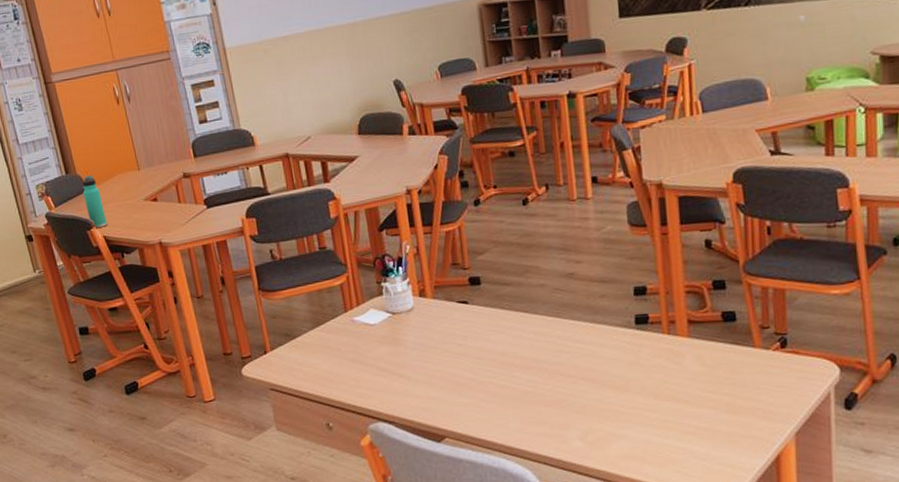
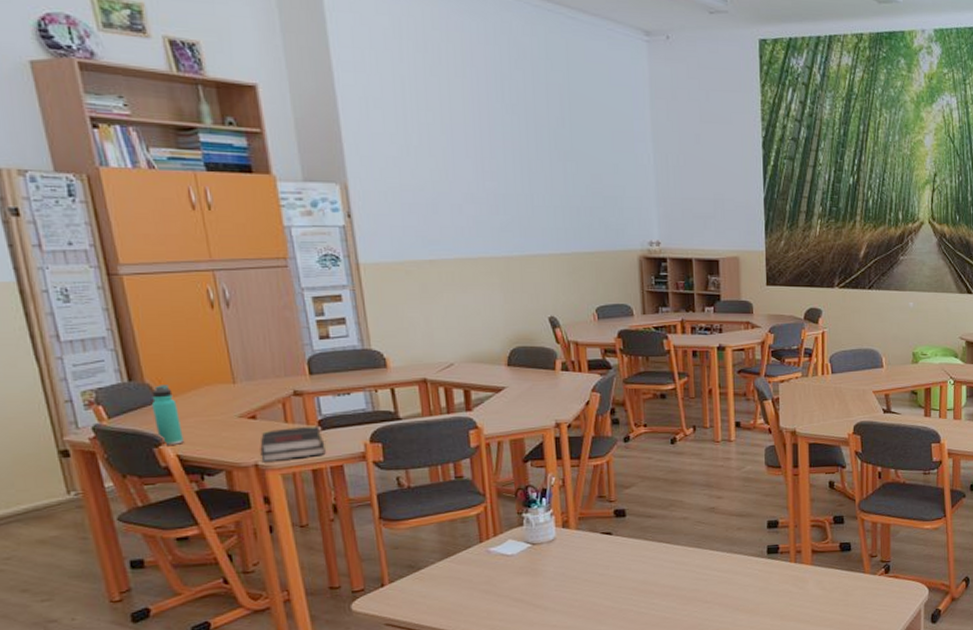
book: none [161,204,212,241] -> present [260,425,326,463]

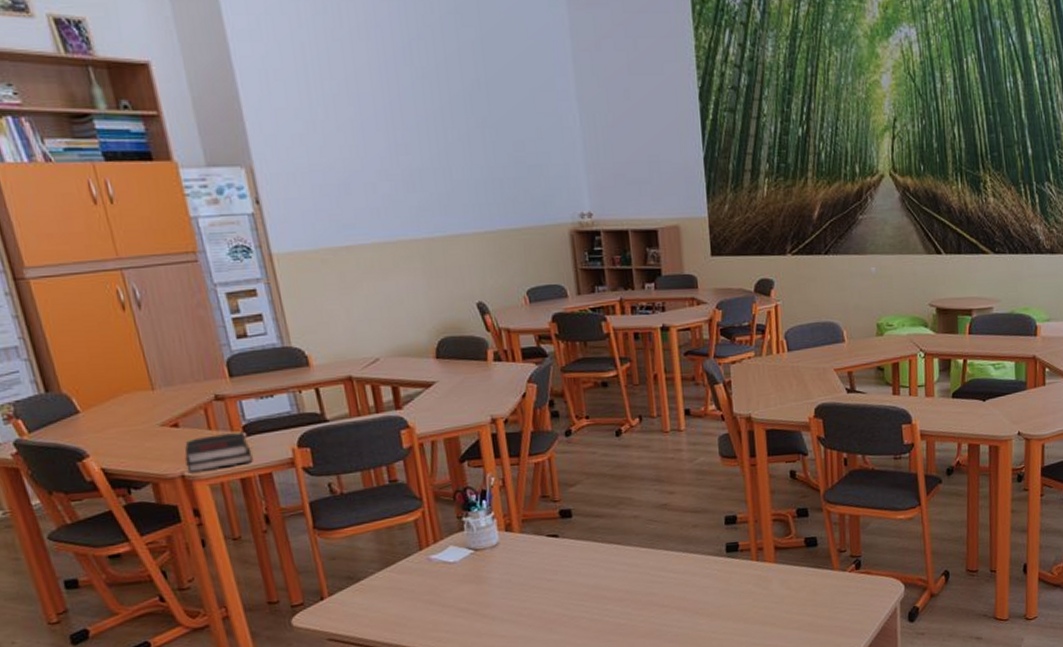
thermos bottle: present [151,385,184,447] -> none [70,394,107,460]

